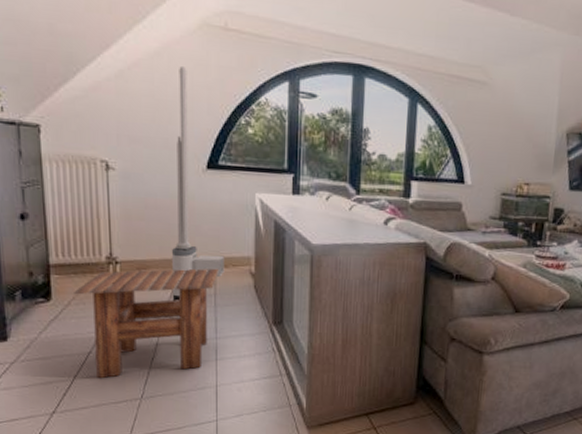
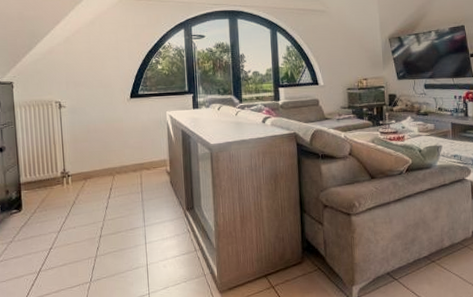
side table: present [72,268,219,379] -> none [37,171,143,269]
antenna: present [171,66,225,301] -> none [107,29,148,201]

